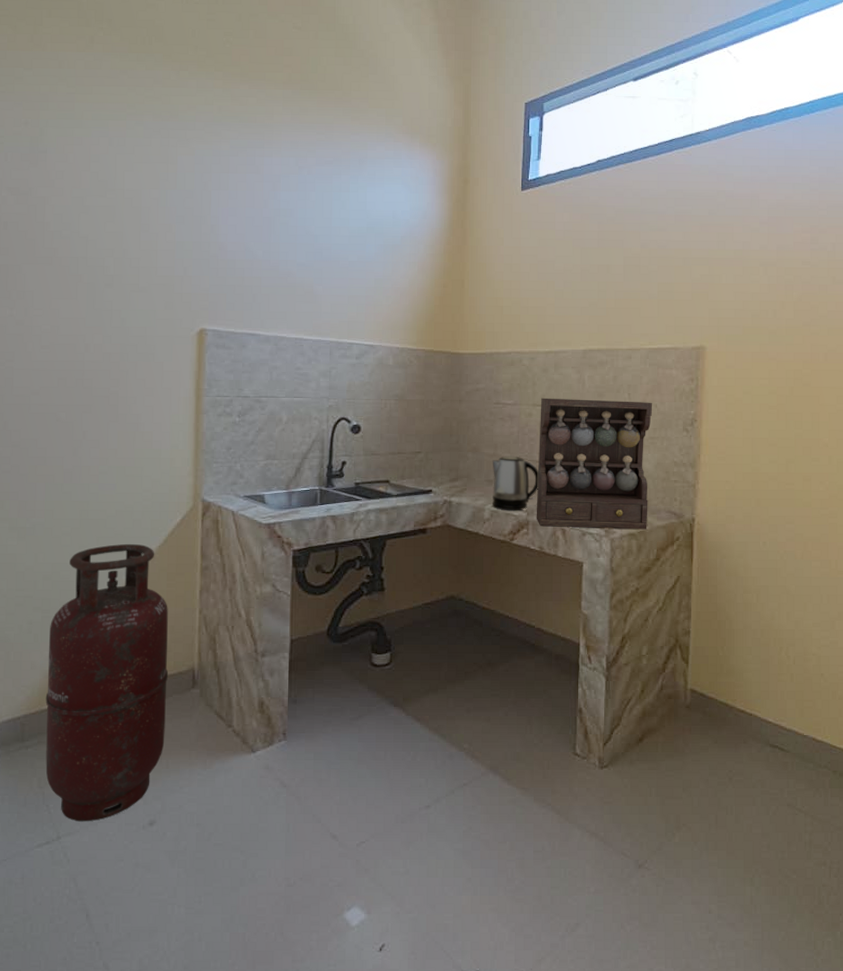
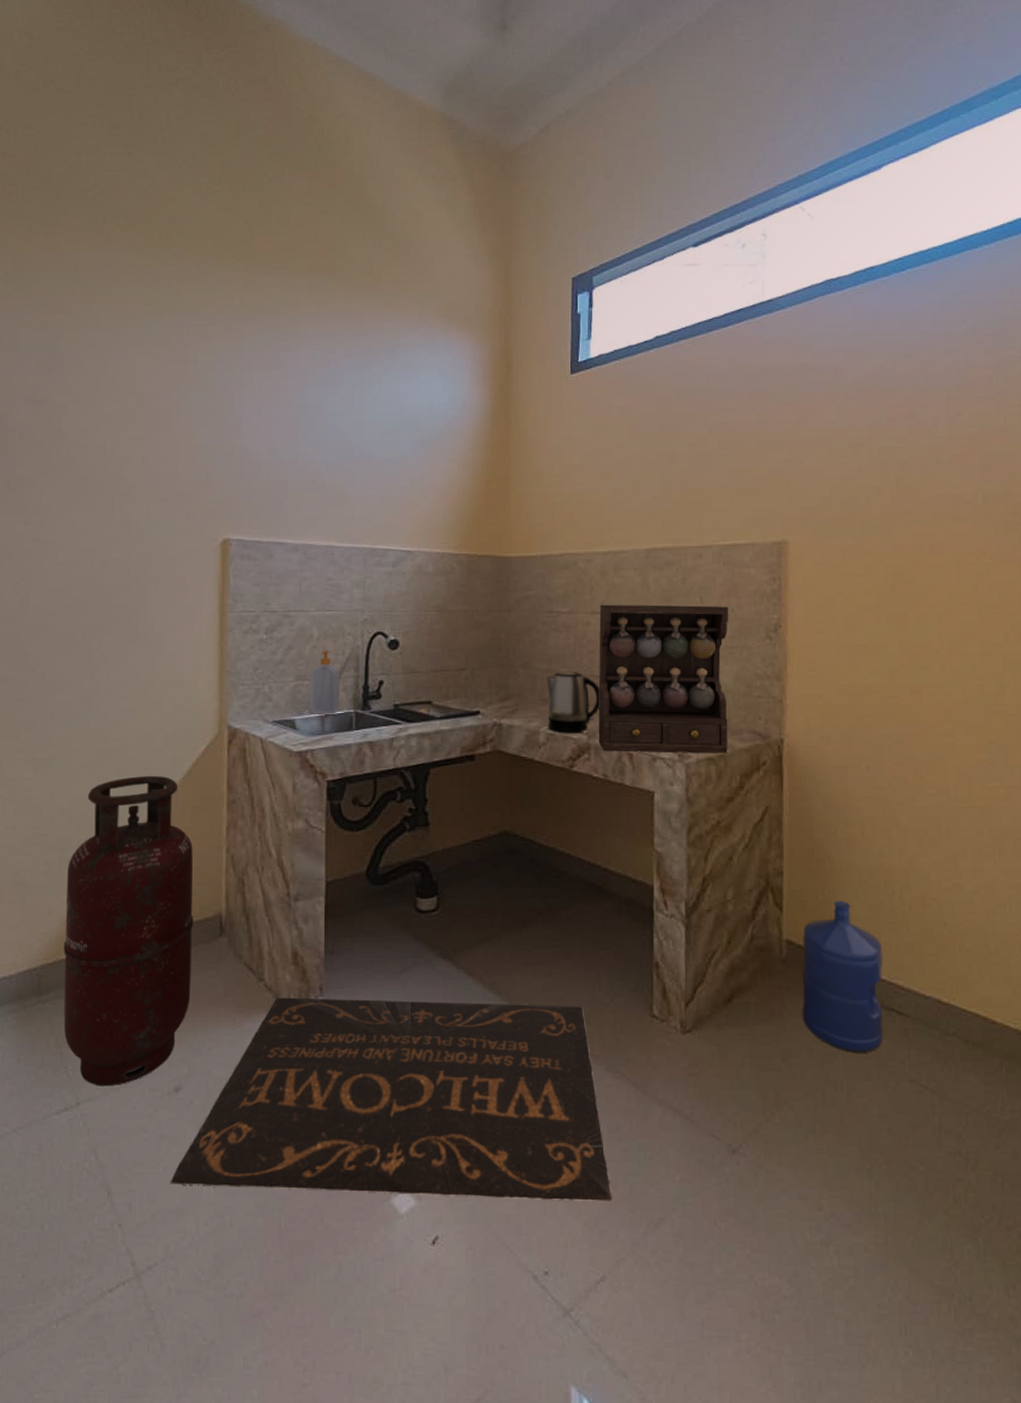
doormat: none [145,741,537,911] -> present [171,997,614,1201]
soap bottle: none [278,433,307,492] -> present [309,650,341,716]
water jug: none [701,655,770,783] -> present [802,900,884,1053]

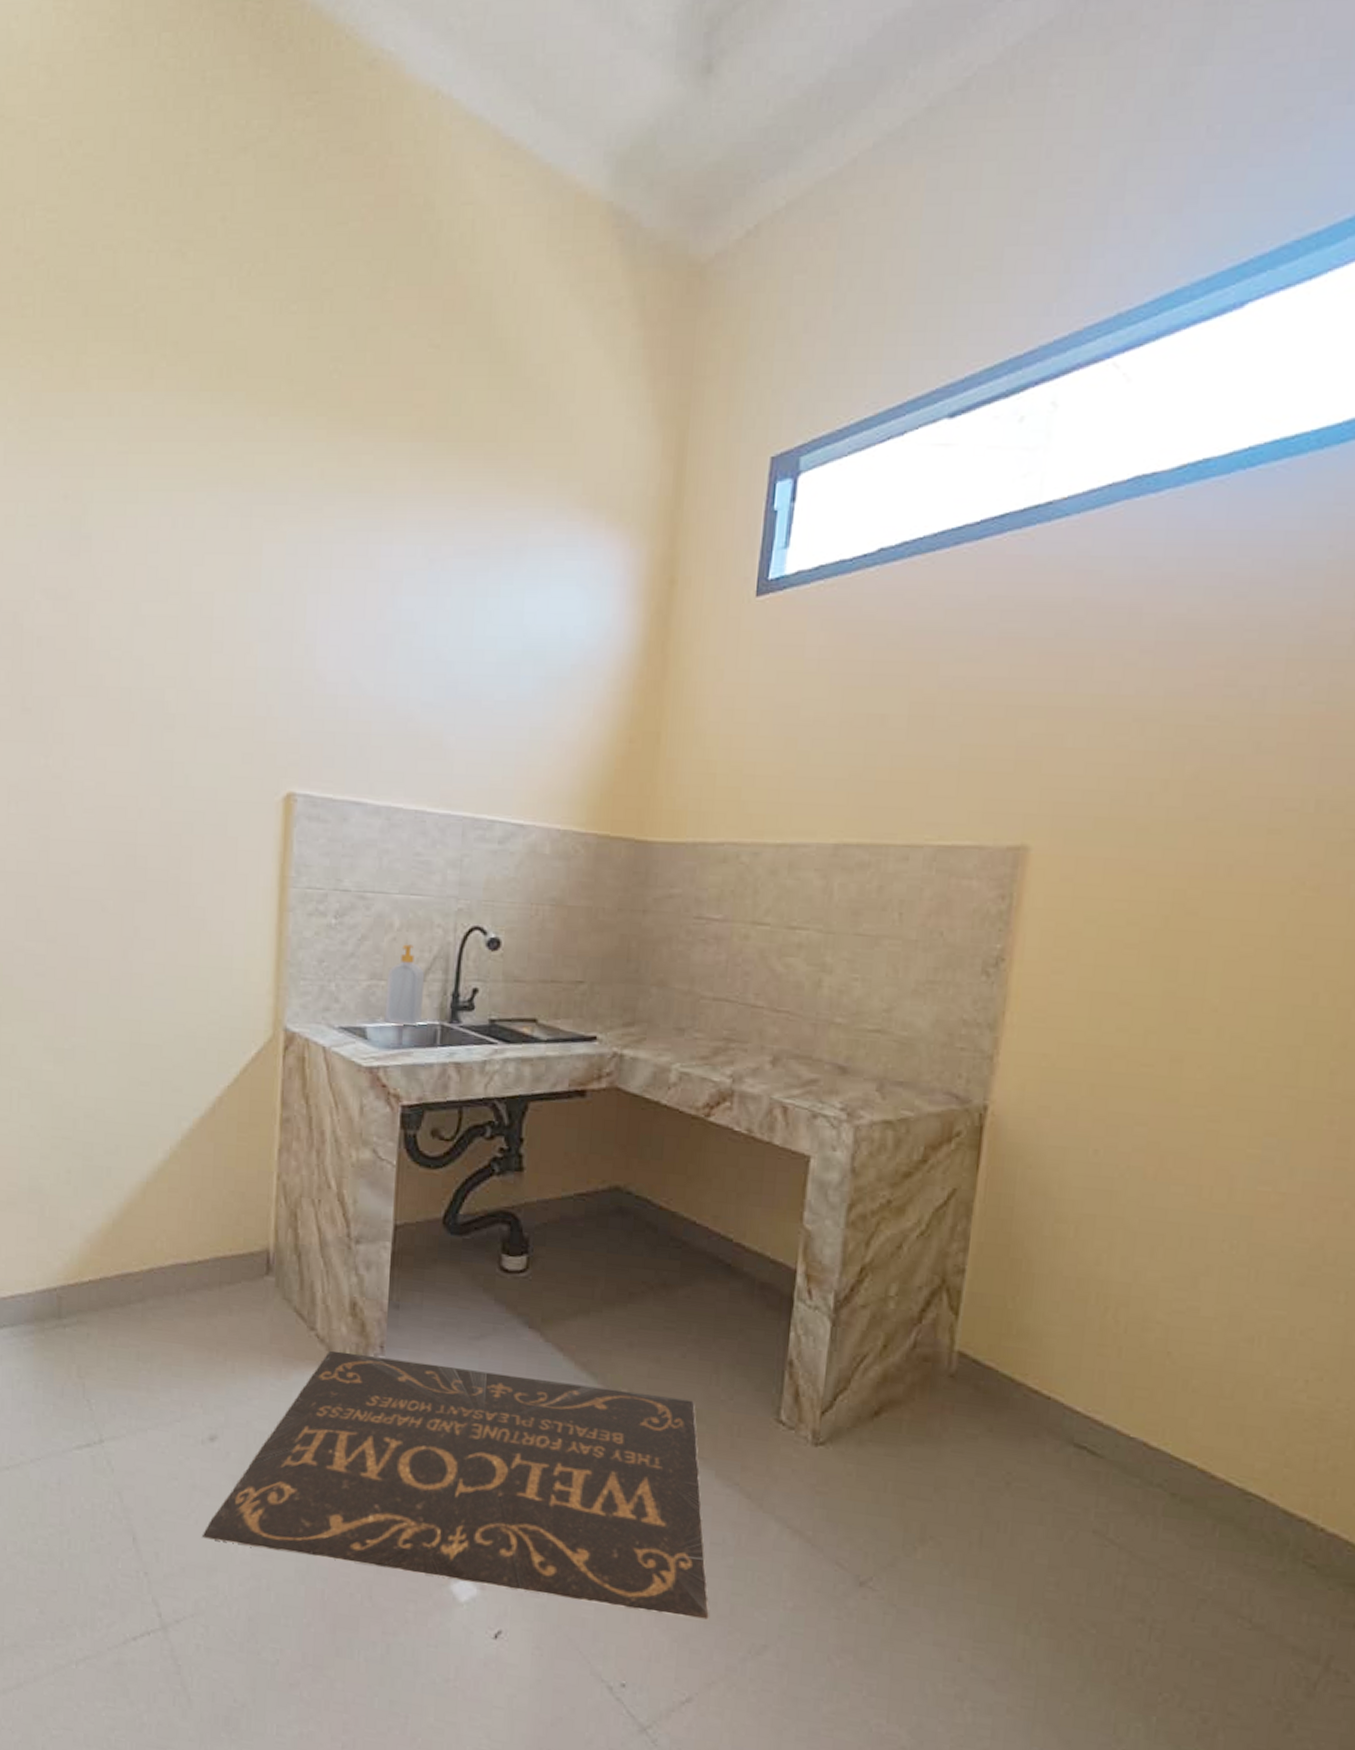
gas cylinder: present [63,775,194,1087] -> none [86,1079,238,1426]
kettle: present [546,671,600,733] -> none [682,994,753,1075]
spice rack: present [598,604,729,753] -> none [745,912,937,1117]
water jug: present [802,900,884,1053] -> none [966,1310,1082,1493]

